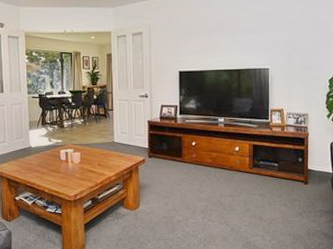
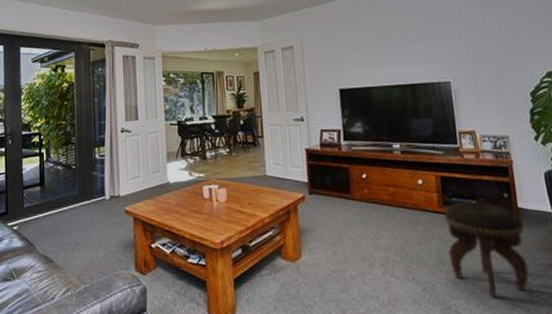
footstool: none [253,164,310,235] -> present [444,201,529,298]

